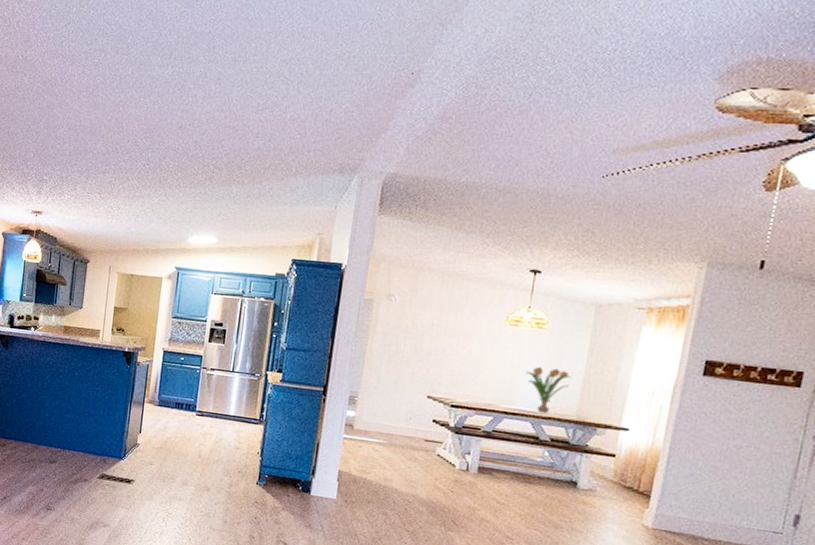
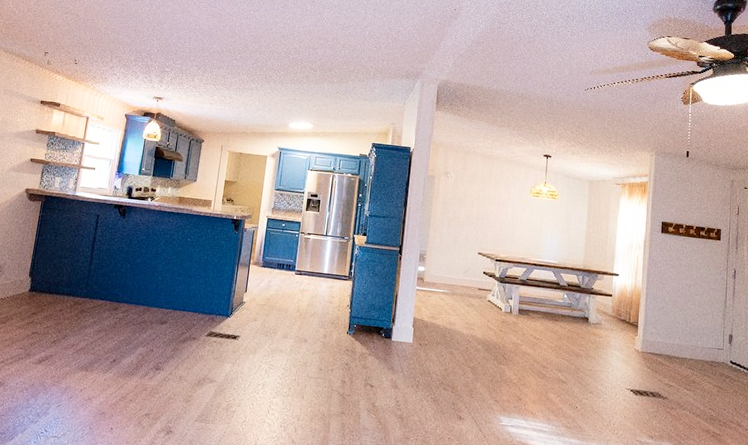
flower arrangement: present [525,366,572,414] -> none [546,228,578,264]

